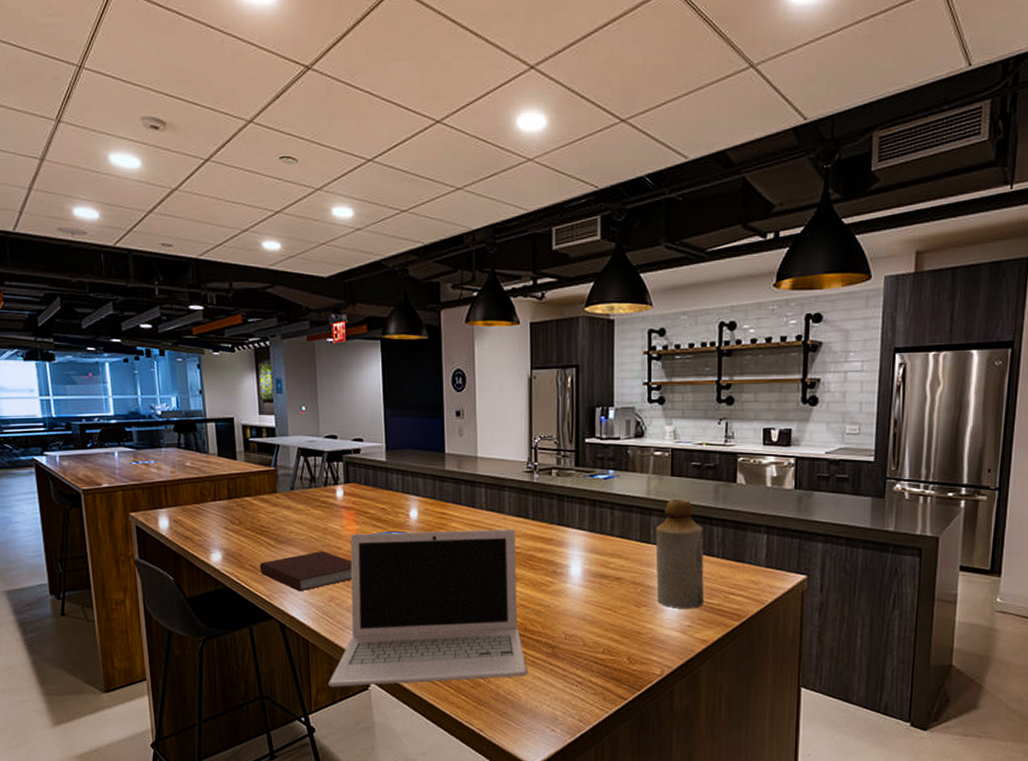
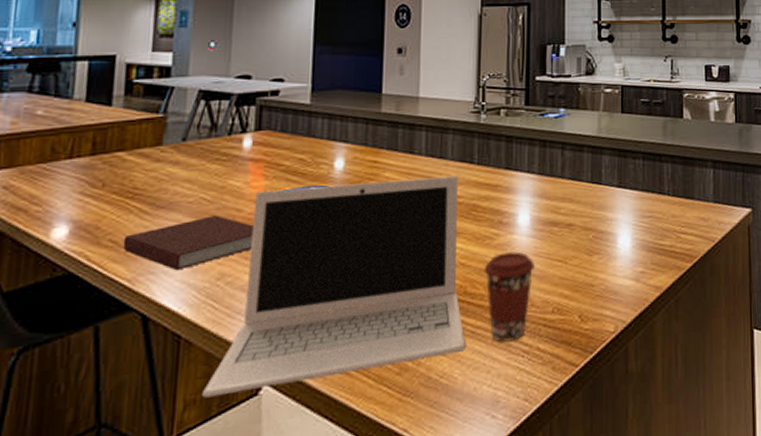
coffee cup: none [541,597,587,674] -> present [484,250,536,343]
bottle: present [655,499,704,609] -> none [607,136,656,254]

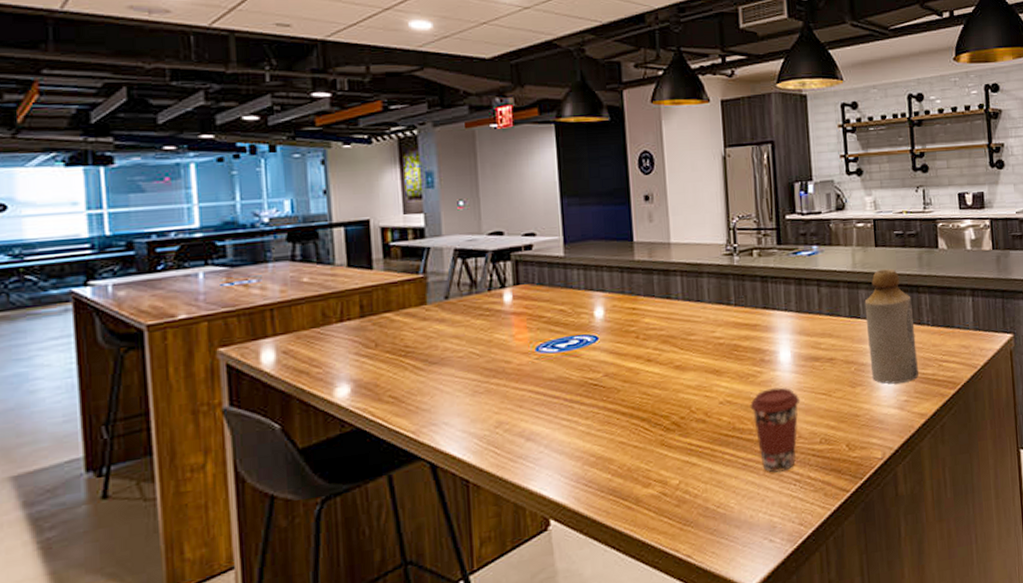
notebook: present [123,216,254,271] -> none [402,368,525,421]
laptop: present [201,175,466,398] -> none [495,317,739,535]
bottle: none [607,136,656,254] -> present [864,269,918,384]

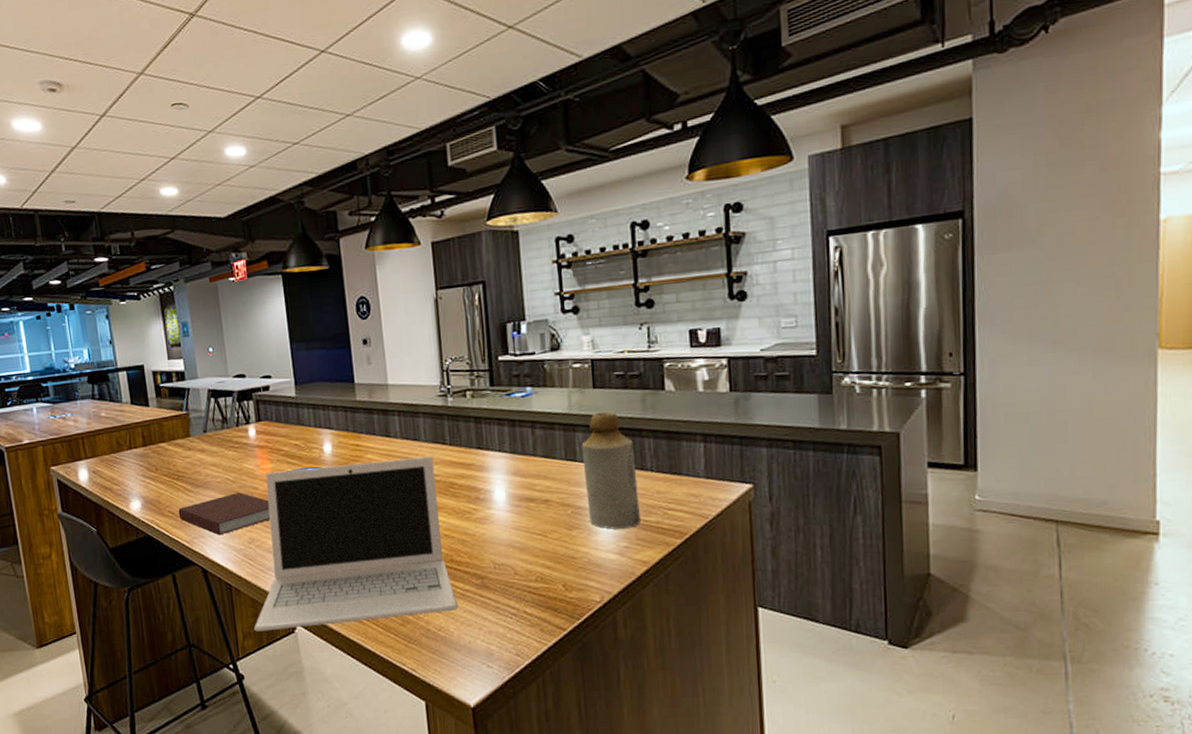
notebook: none [402,368,525,421] -> present [178,493,271,536]
laptop: none [495,317,739,535] -> present [253,456,457,632]
coffee cup: present [750,387,801,473] -> none [466,524,516,605]

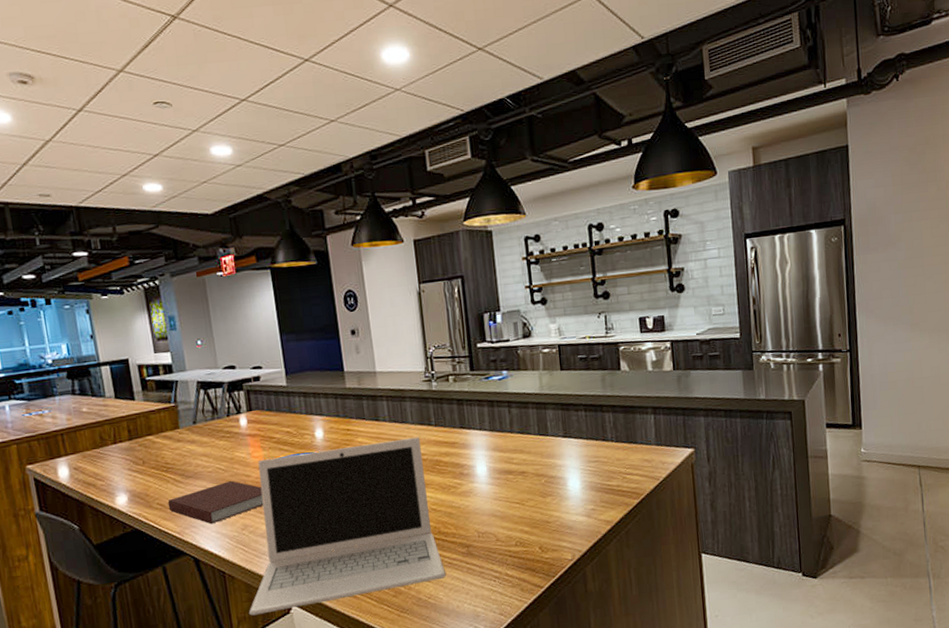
bottle: present [581,411,641,529] -> none [552,390,604,495]

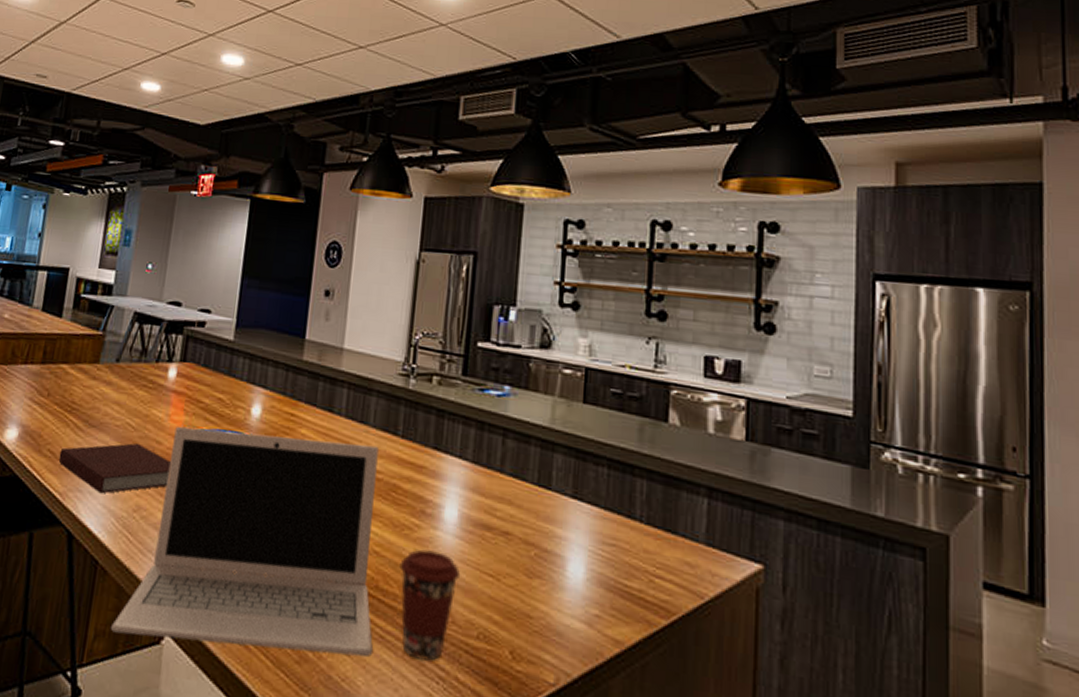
coffee cup: none [452,496,497,571] -> present [399,549,461,662]

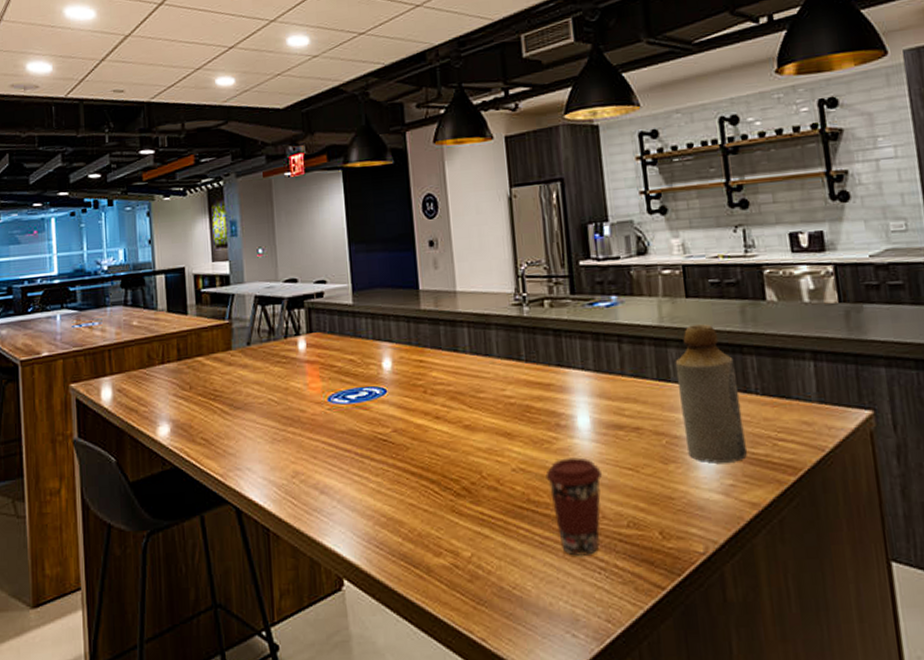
notebook: present [58,443,171,494] -> none [212,416,319,468]
laptop: present [110,426,379,657] -> none [293,374,536,589]
bottle: none [555,433,622,592] -> present [675,324,747,463]

